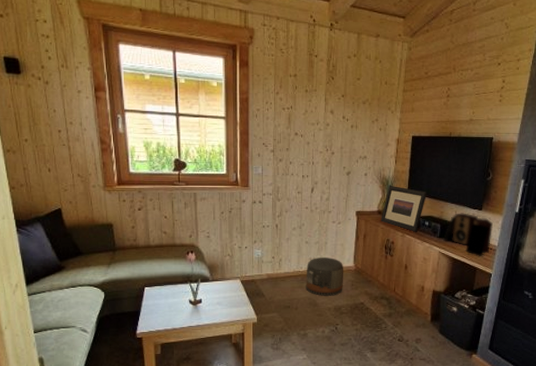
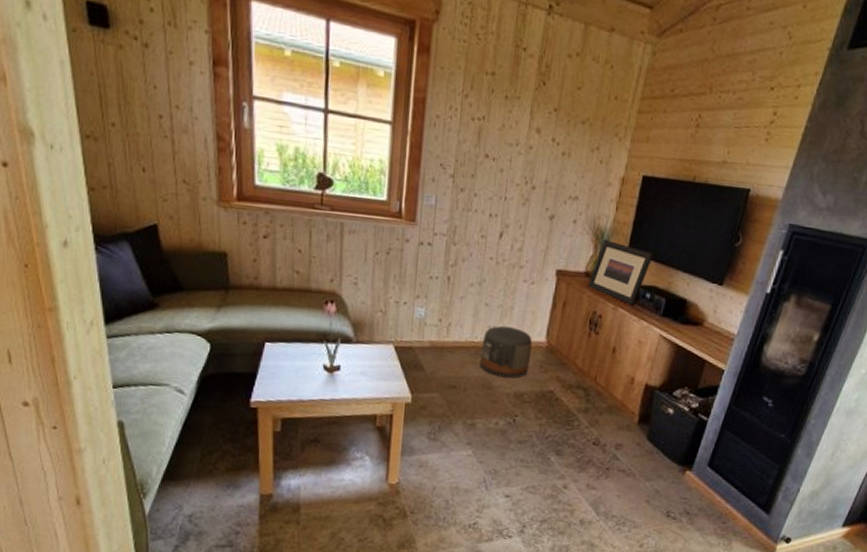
speaker: present [442,213,493,256] -> none [666,286,735,346]

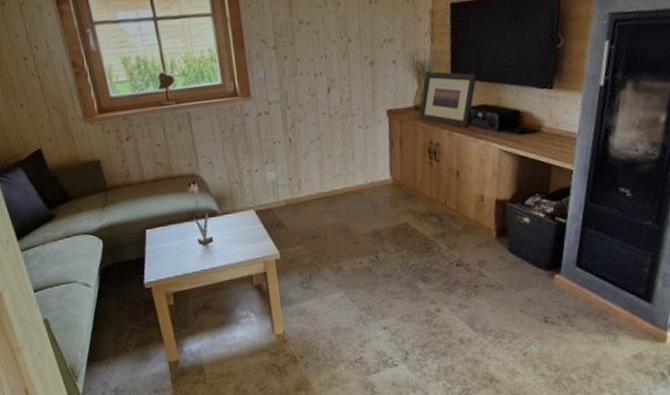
pouf: present [479,326,533,378] -> none [332,172,380,220]

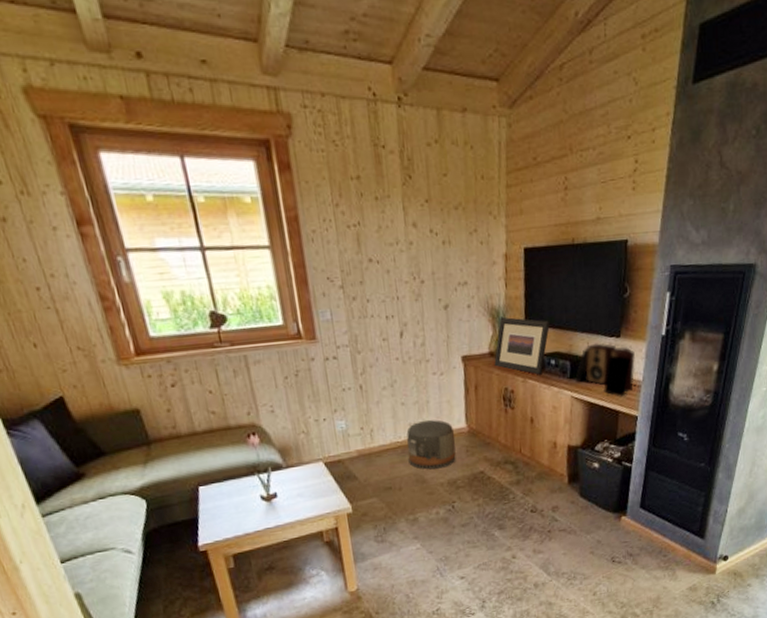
pouf: none [332,172,380,220] -> present [406,420,456,470]
speaker: none [502,95,570,149] -> present [574,343,635,397]

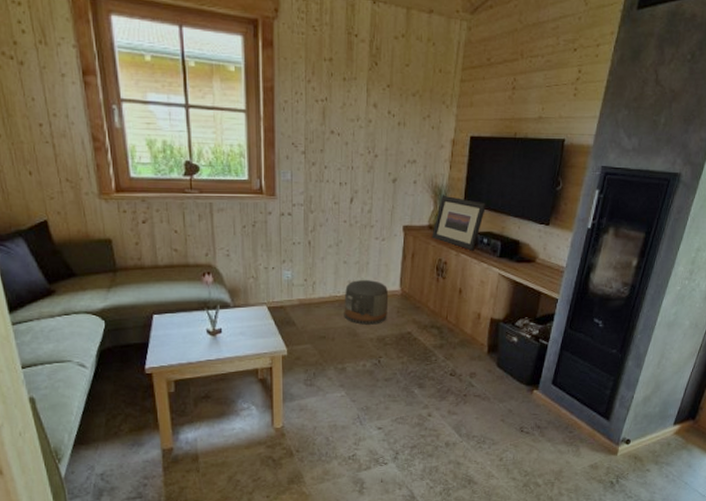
speaker: present [574,343,635,397] -> none [503,228,561,279]

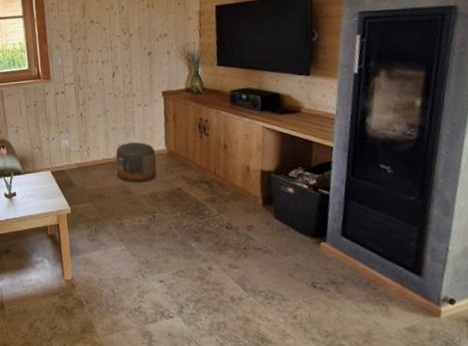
picture frame: present [432,195,487,251] -> none [190,60,241,108]

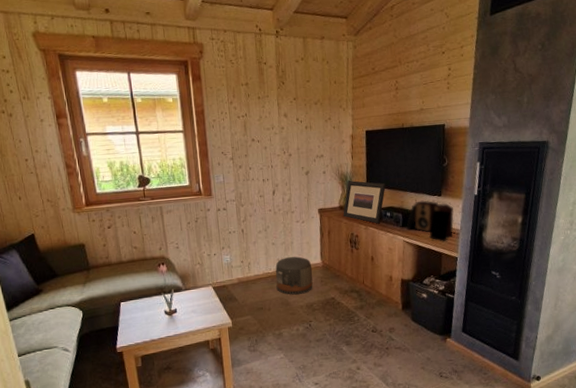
picture frame: none [190,60,241,108] -> present [343,180,386,224]
speaker: none [265,80,328,128] -> present [405,200,454,242]

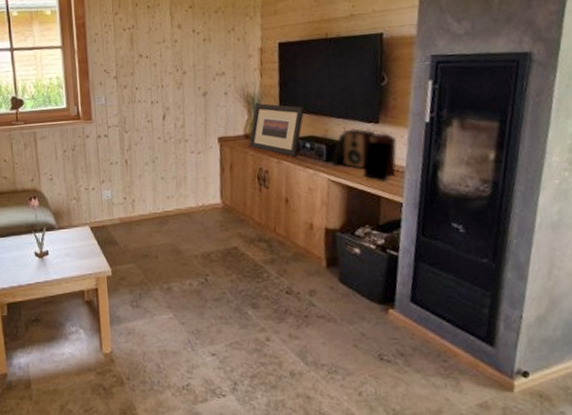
pouf: present [275,256,313,295] -> none [164,194,210,241]

